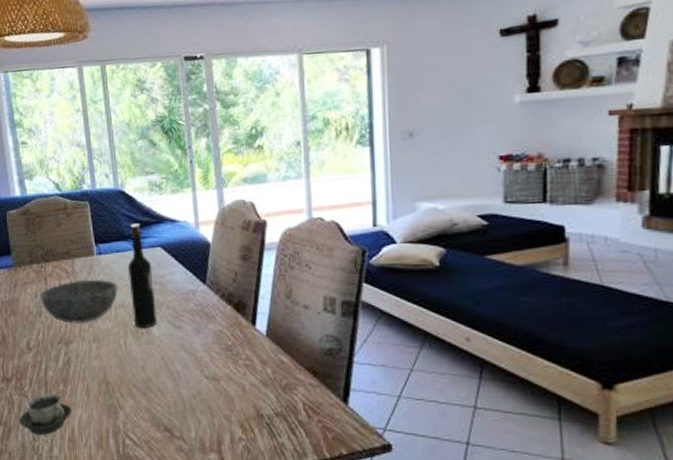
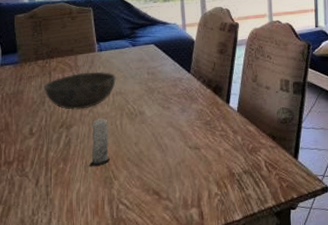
cup: present [18,394,72,435] -> none [18,172,70,210]
candle: none [91,335,114,392] -> present [89,118,110,167]
wine bottle: present [127,223,158,329] -> none [125,25,150,111]

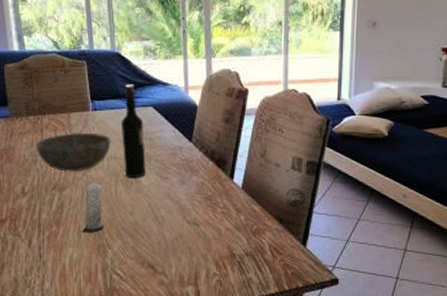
wine bottle: none [125,25,150,111] -> present [120,84,147,179]

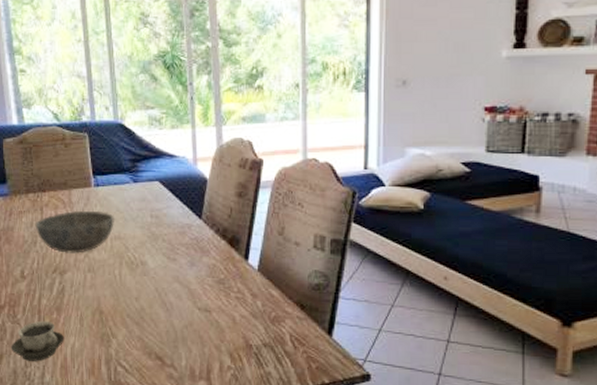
cup: none [12,234,63,270] -> present [10,321,65,361]
candle: present [82,183,104,233] -> none [84,266,107,321]
wine bottle: present [120,84,147,179] -> none [124,157,153,260]

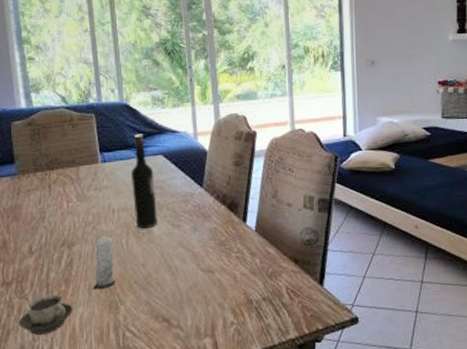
bowl: present [35,210,114,254] -> none [43,184,121,227]
candle: none [84,266,107,321] -> present [93,237,115,290]
wine bottle: none [124,157,153,260] -> present [130,134,159,229]

